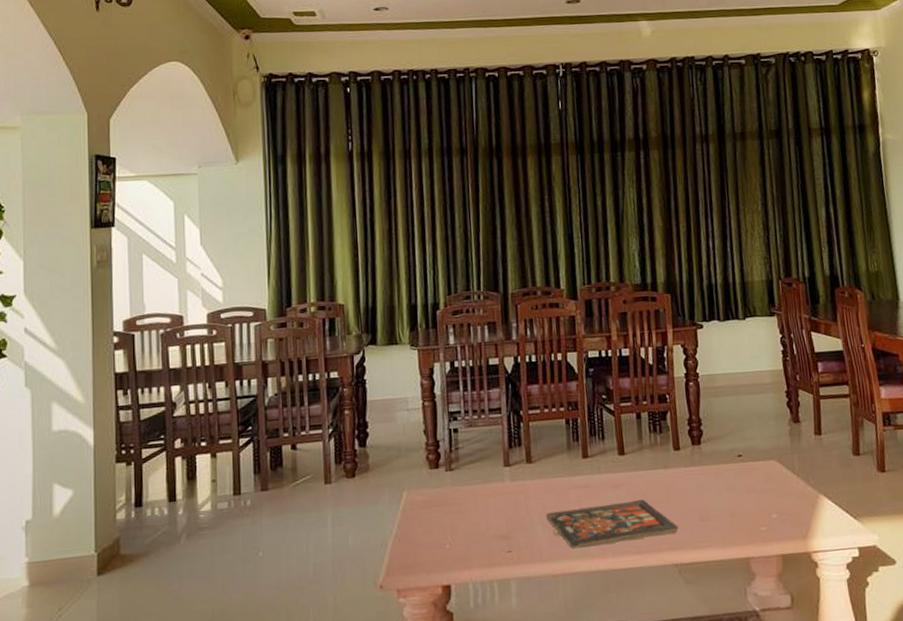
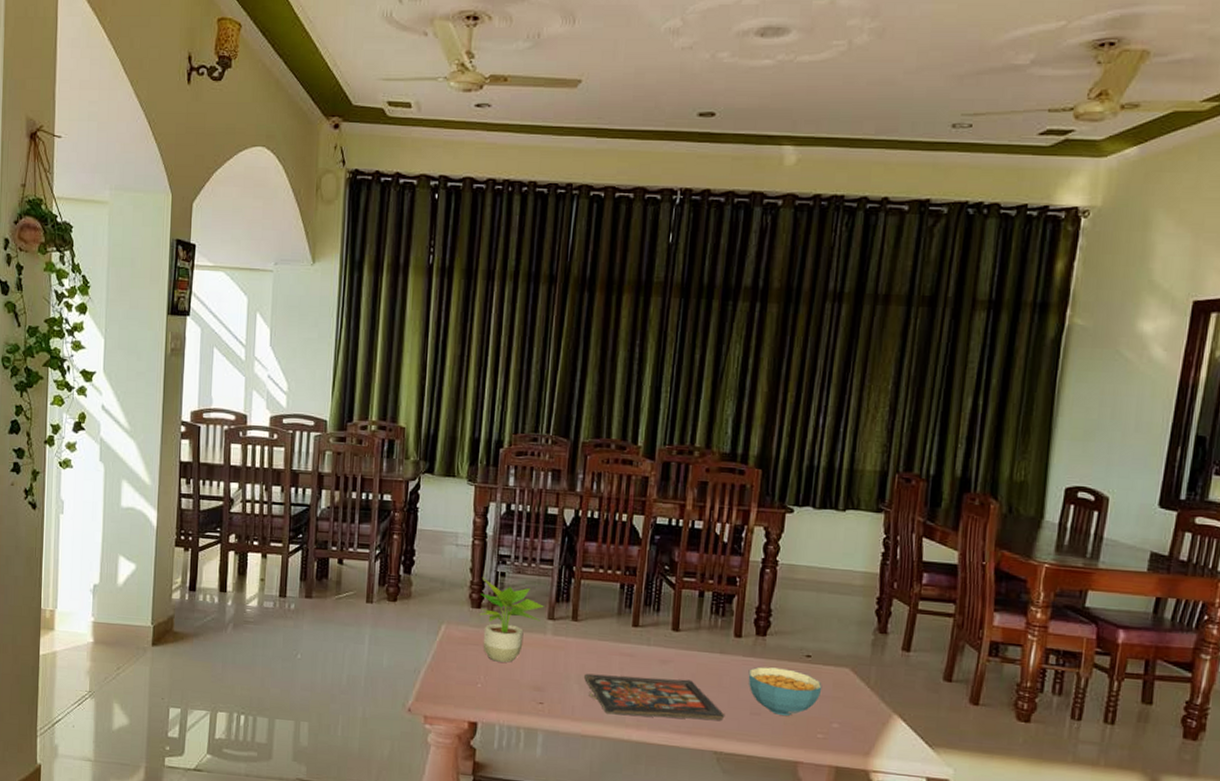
potted plant: none [437,437,499,519] -> present [478,577,544,663]
cereal bowl: none [691,471,757,517] -> present [748,666,822,717]

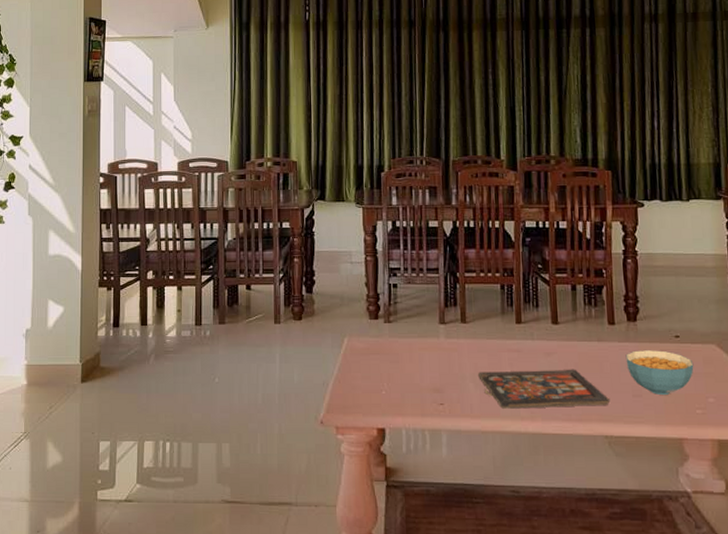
potted plant: present [478,577,544,663] -> none [376,290,435,368]

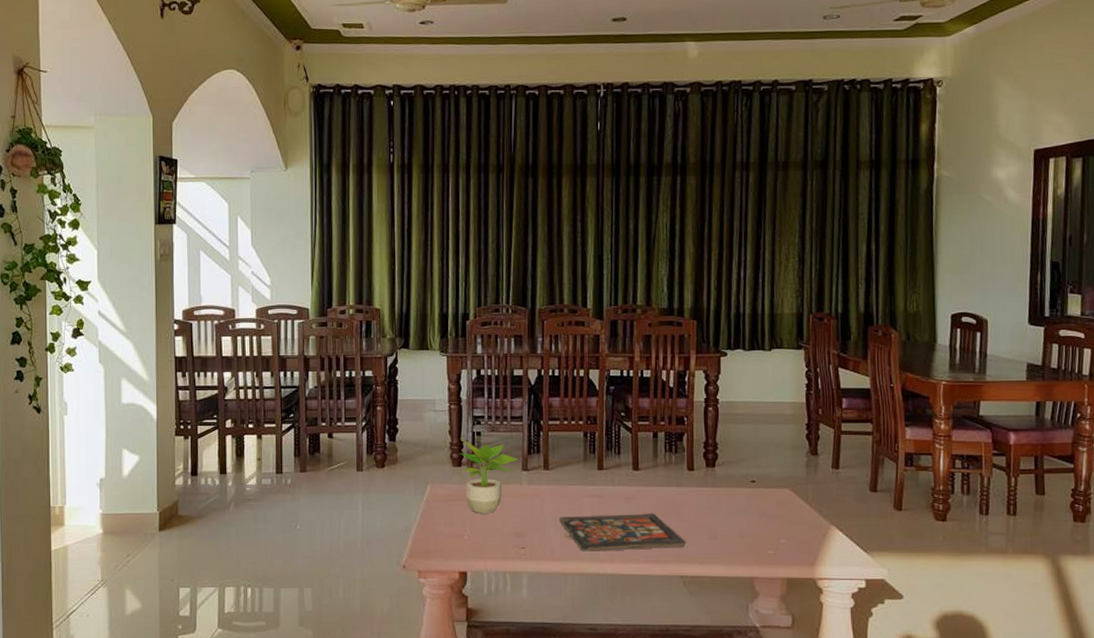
potted plant: none [376,290,435,368] -> present [459,438,518,514]
cereal bowl: present [625,350,694,396] -> none [703,495,768,538]

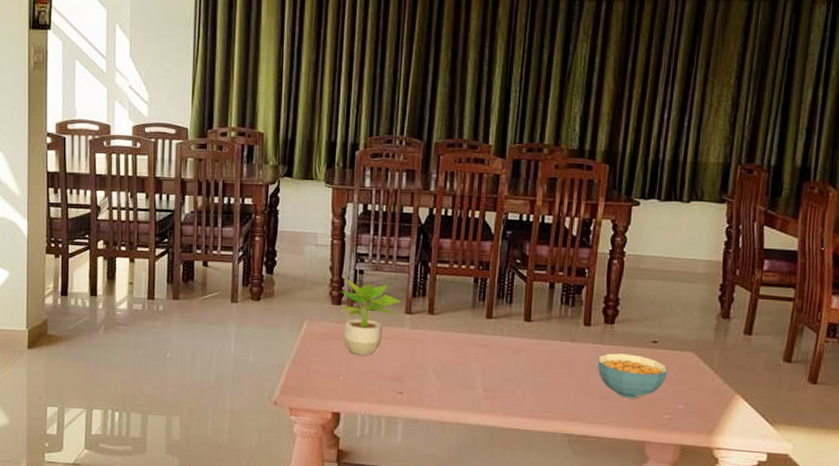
board game: present [560,513,687,552] -> none [441,364,576,405]
cereal bowl: none [703,495,768,538] -> present [597,353,668,399]

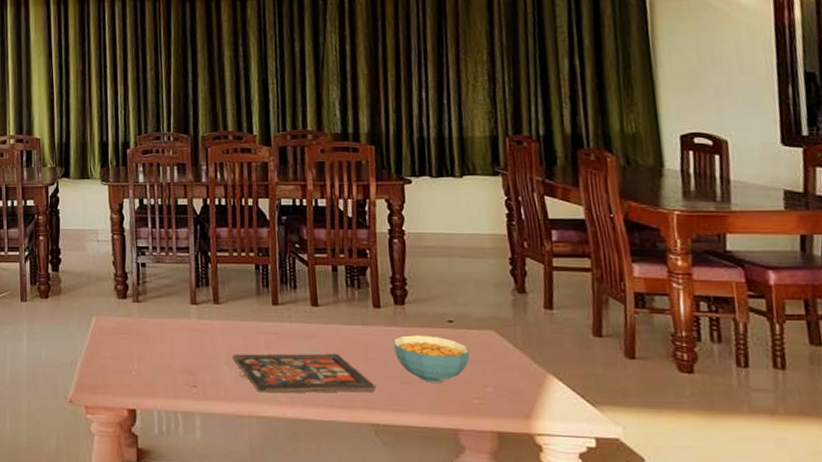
potted plant: present [338,275,401,356] -> none [124,269,186,349]
board game: none [441,364,576,405] -> present [233,353,377,393]

